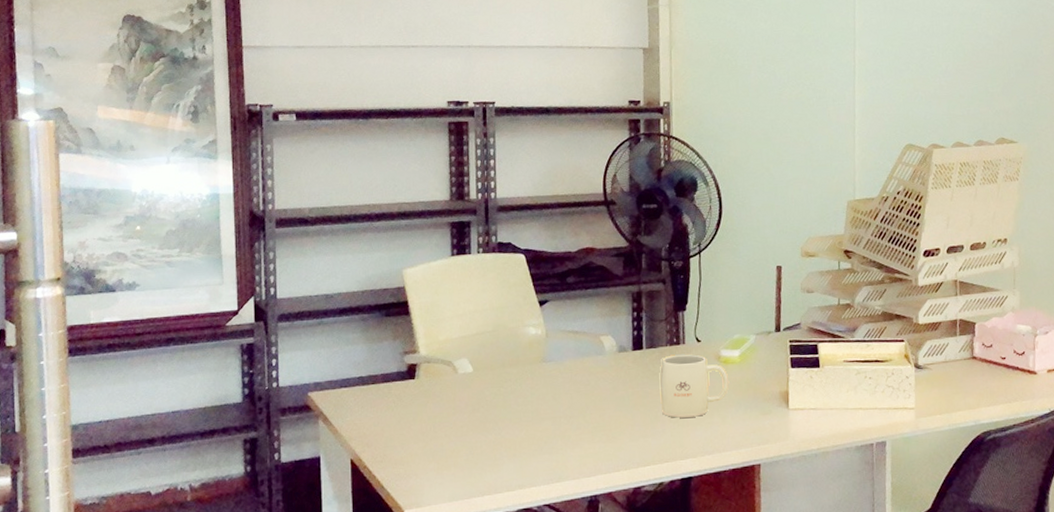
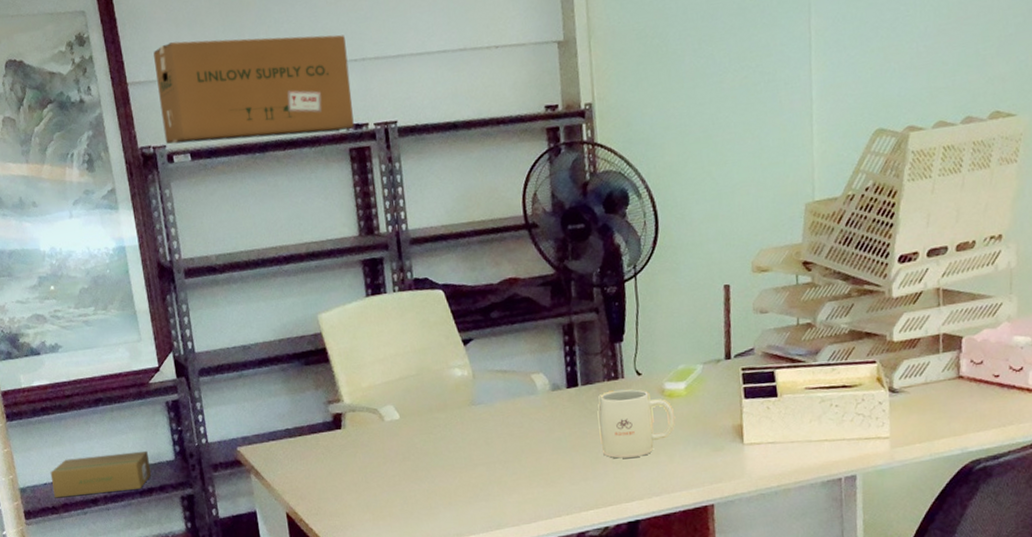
box: none [107,392,216,437] -> present [50,450,152,499]
box: none [272,14,455,107] -> present [153,35,354,145]

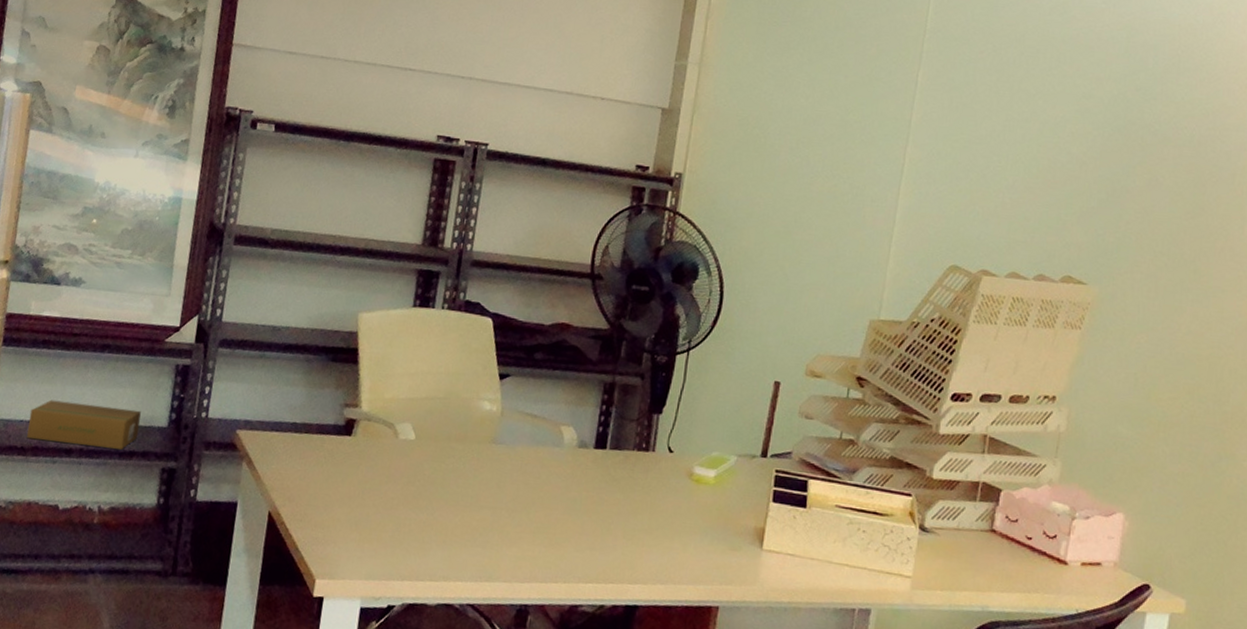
box: present [153,35,354,145] -> none [254,17,458,140]
mug: present [598,389,675,459] -> none [616,462,698,538]

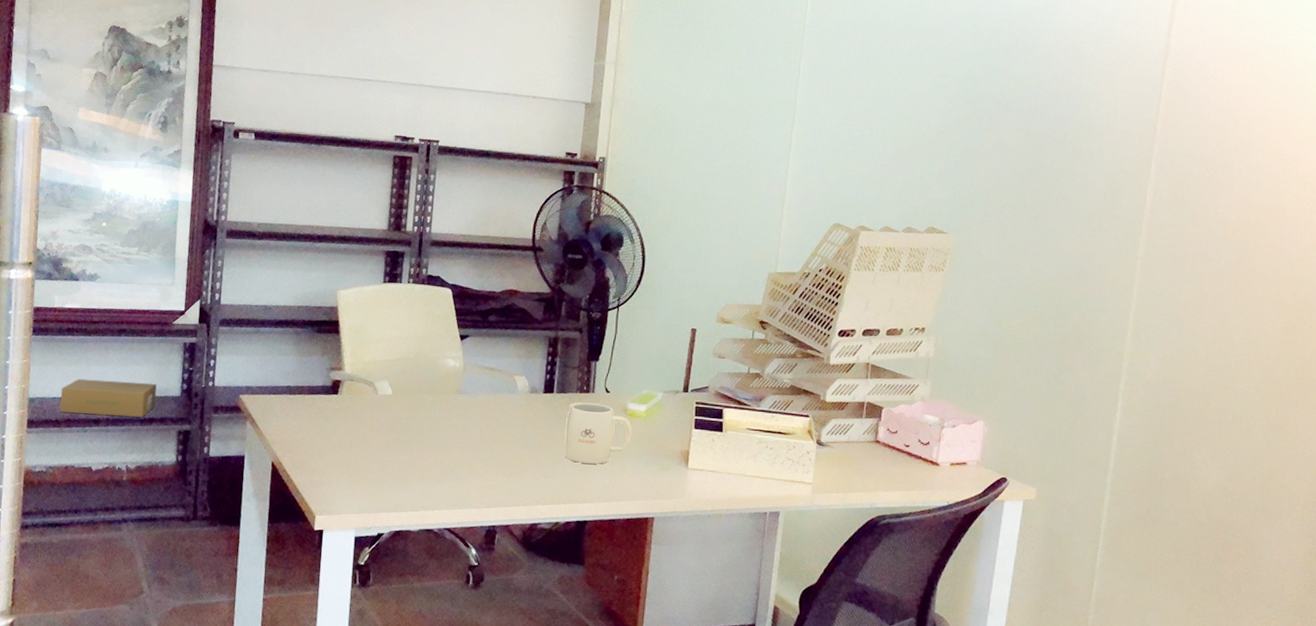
mug: none [616,462,698,538] -> present [565,402,632,464]

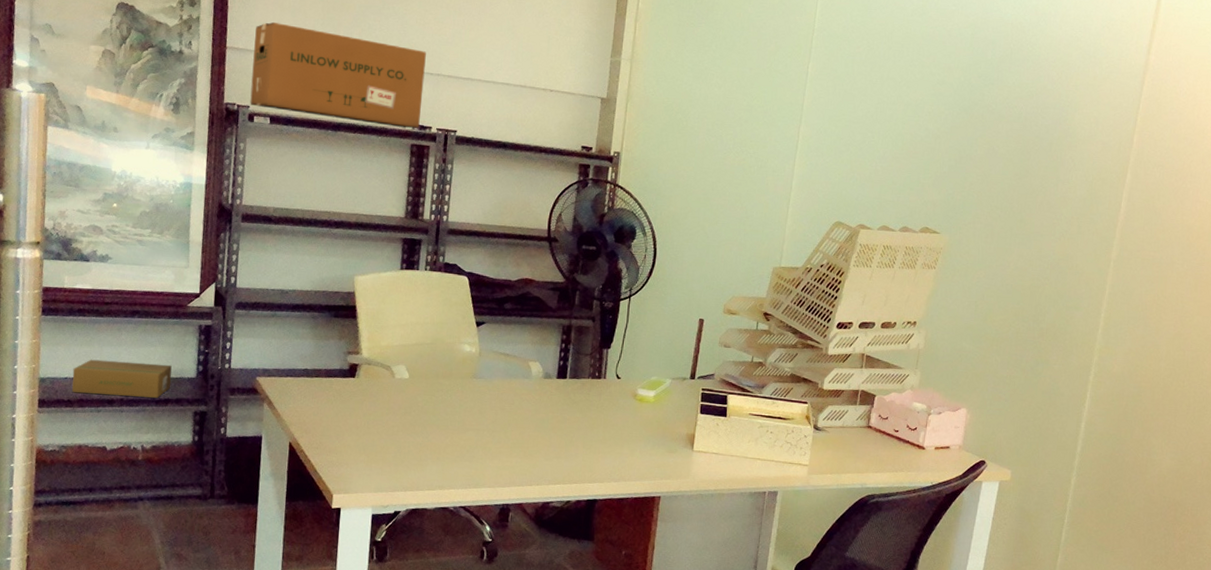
box: none [235,39,408,140] -> present [250,22,426,129]
mug: present [565,402,632,464] -> none [577,387,641,446]

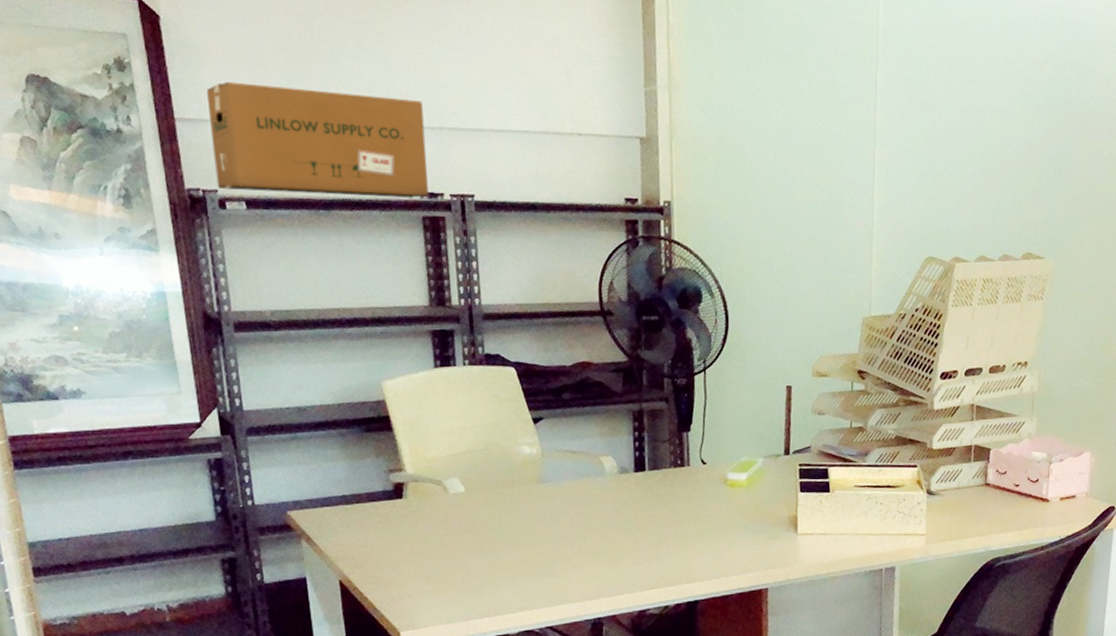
box: present [72,359,172,398] -> none [66,509,188,555]

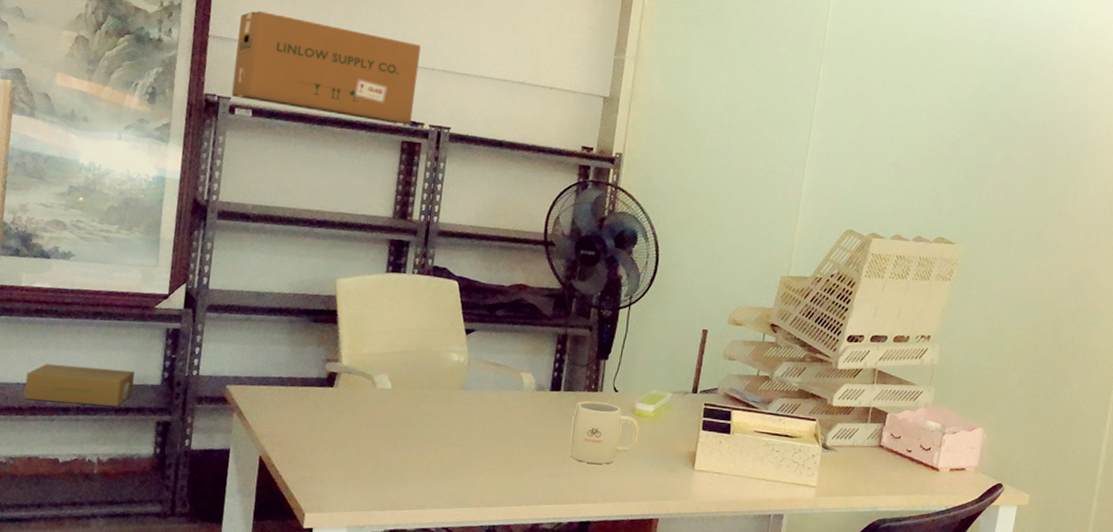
box: none [66,509,188,555] -> present [24,363,135,406]
mug: none [663,476,736,542] -> present [570,401,640,464]

